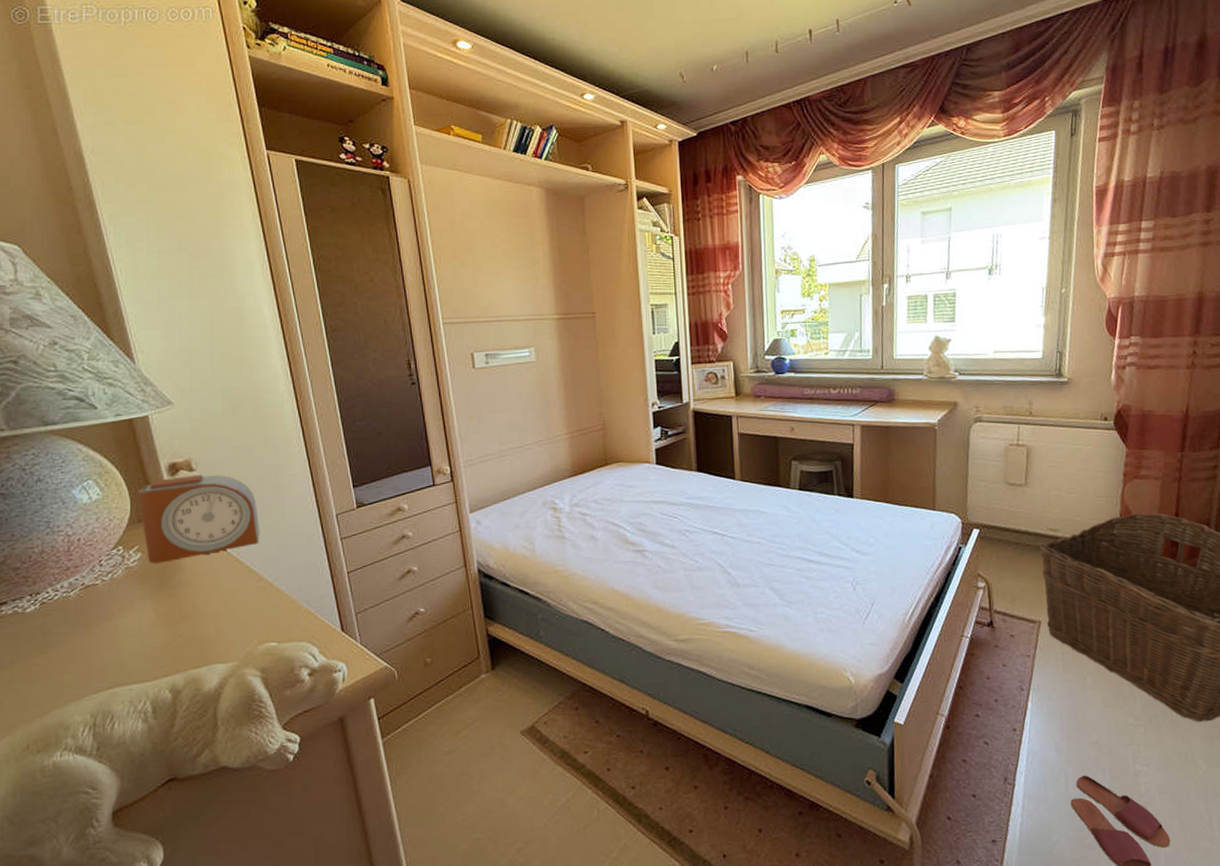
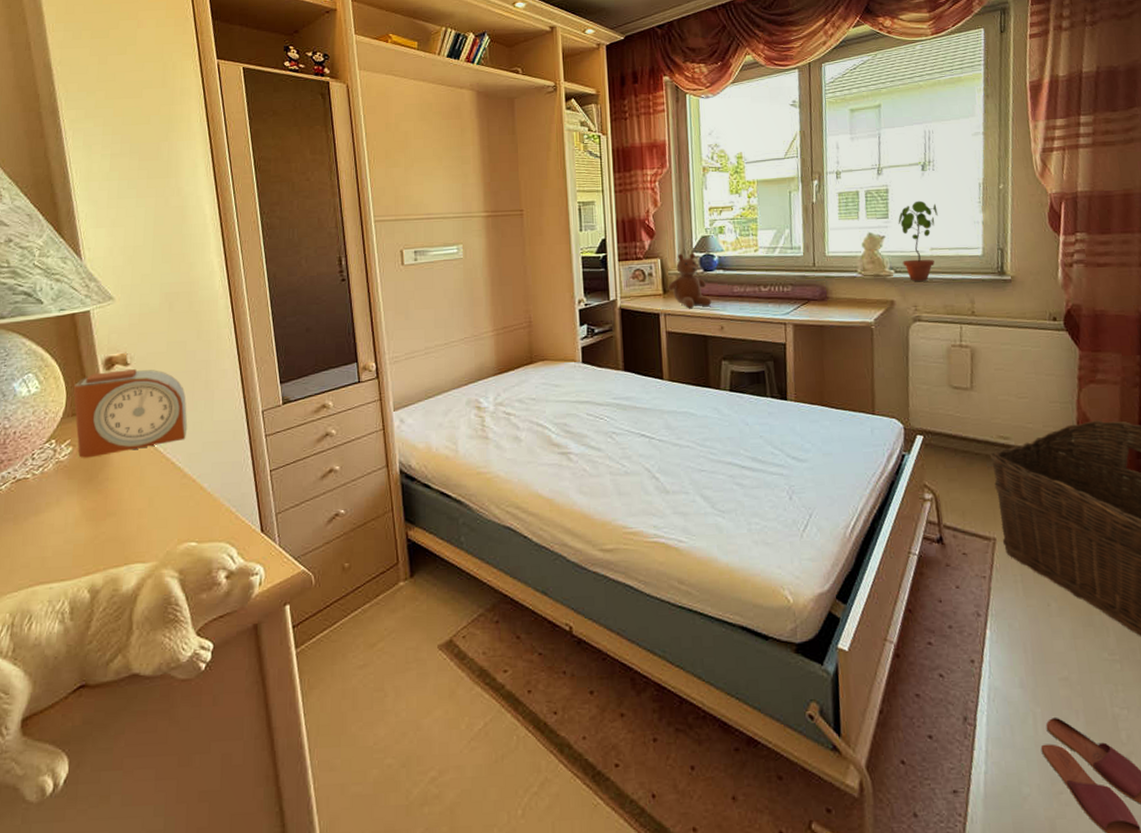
teddy bear: none [740,356,783,410] -> present [668,253,712,308]
potted plant: none [964,304,1002,383] -> present [898,200,938,281]

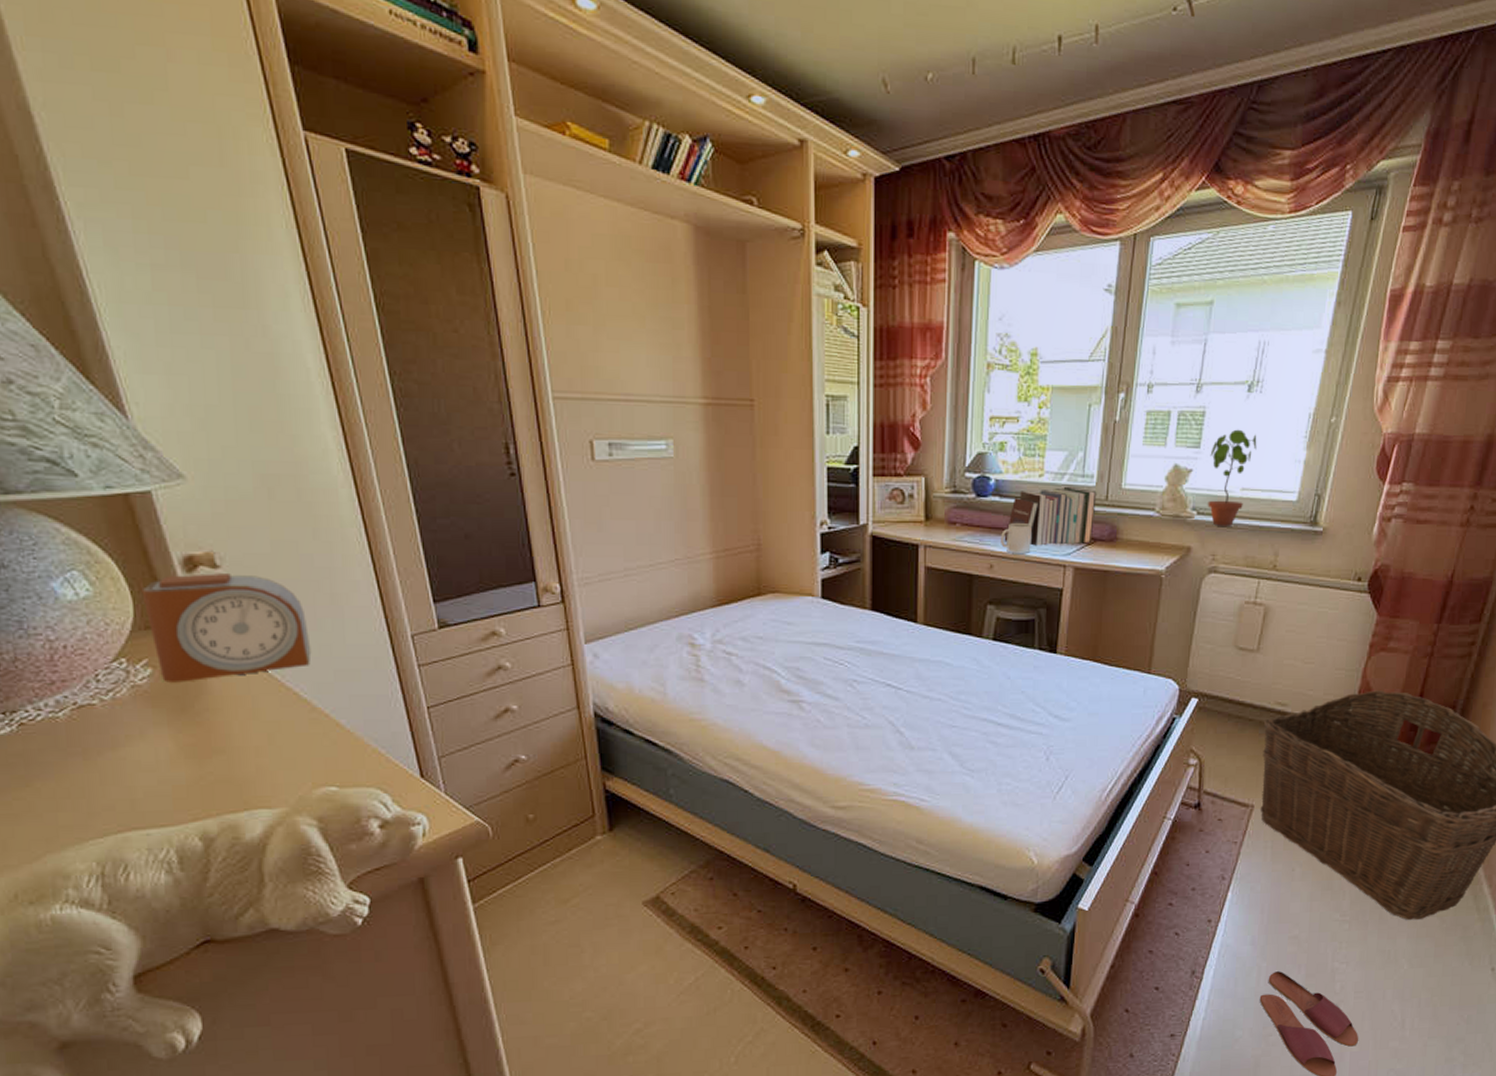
teddy bear: present [668,253,712,308] -> none [931,472,982,540]
mug: none [728,289,755,317] -> present [1001,522,1033,555]
books: none [730,257,806,309] -> present [1004,486,1097,546]

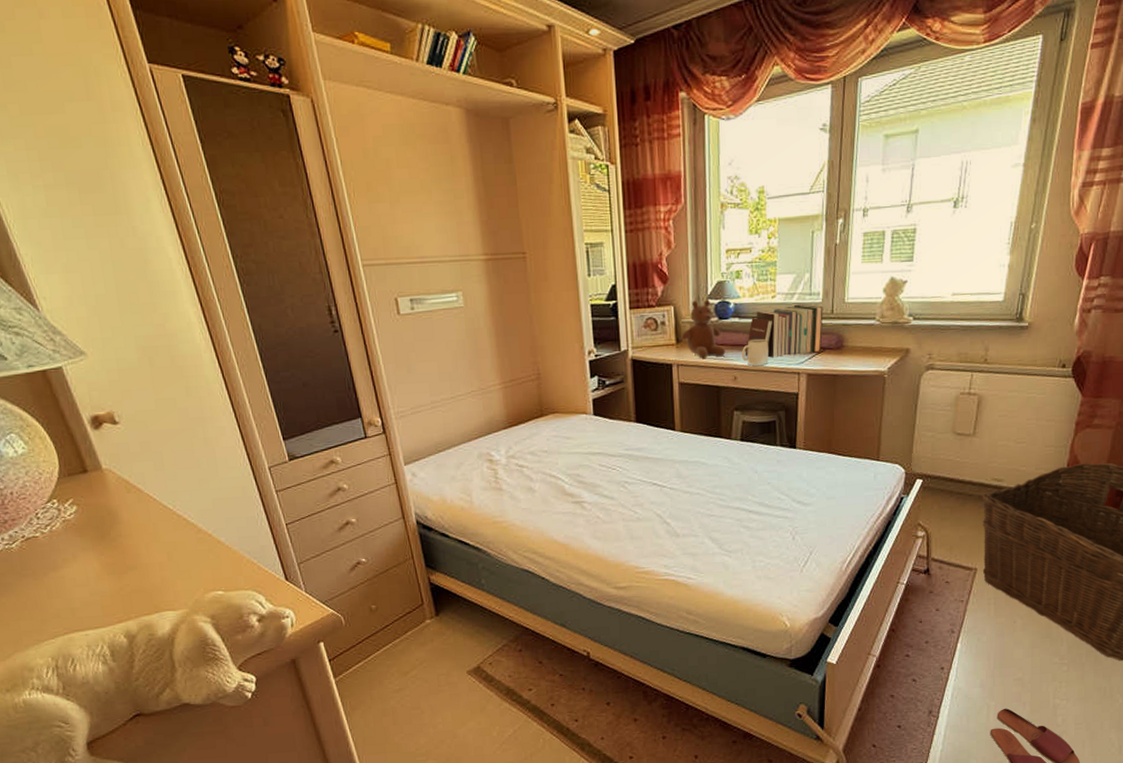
alarm clock: present [141,573,312,683] -> none [62,428,194,517]
teddy bear: none [931,472,982,540] -> present [681,300,726,358]
potted plant: present [1207,429,1257,526] -> none [922,241,964,329]

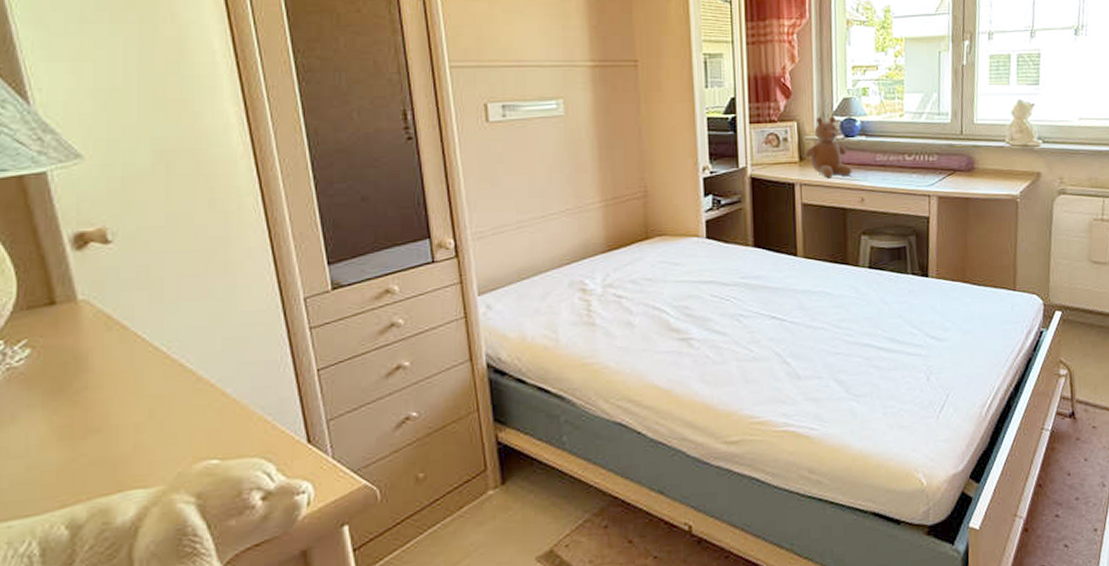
mug: present [742,338,770,367] -> none [869,158,898,188]
books: present [745,304,823,358] -> none [872,123,953,179]

